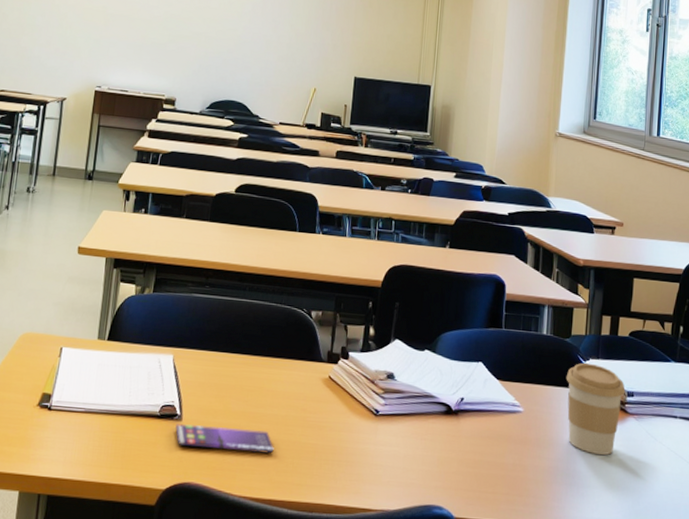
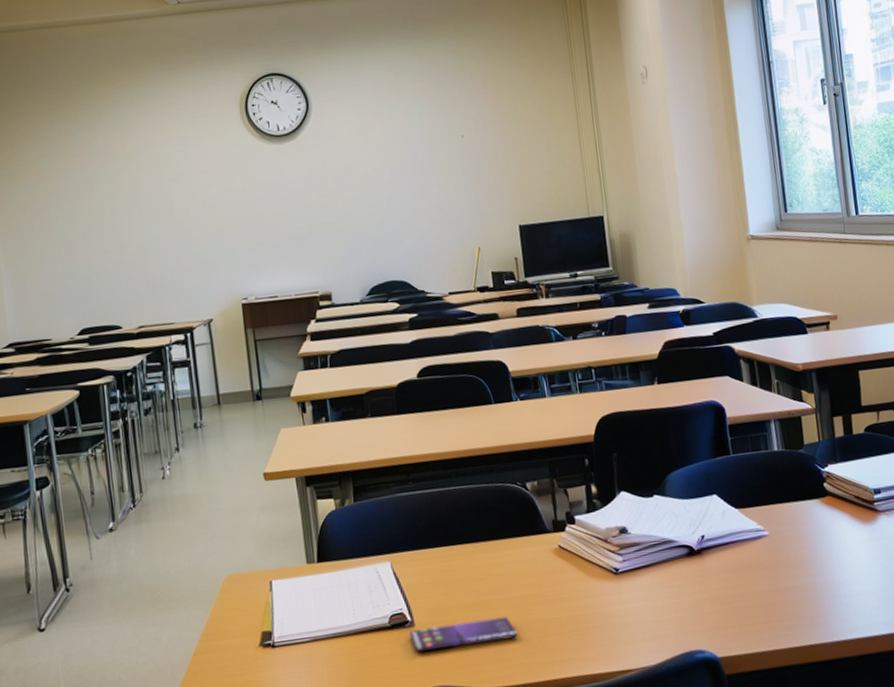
coffee cup: present [566,362,625,456] -> none [806,469,872,561]

